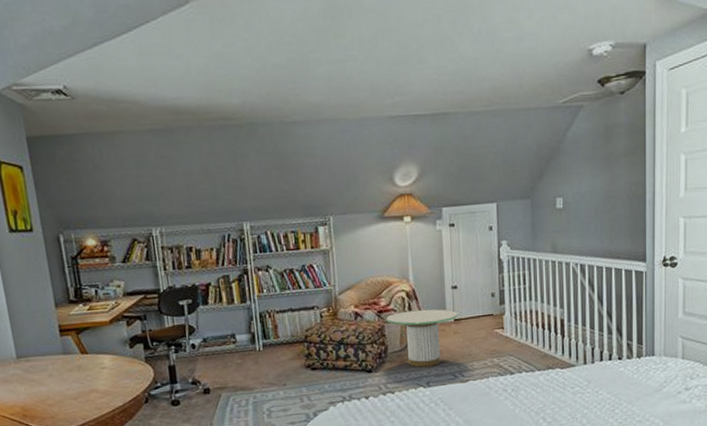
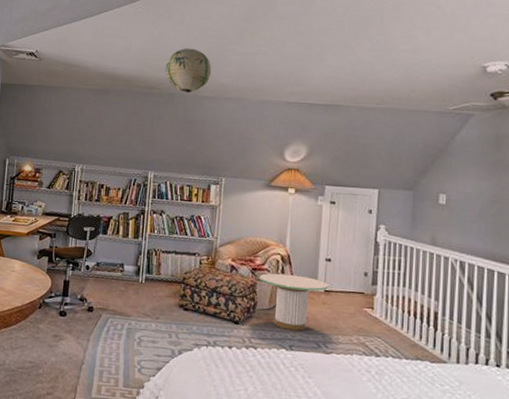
paper lantern: none [238,61,297,120] -> present [165,48,212,93]

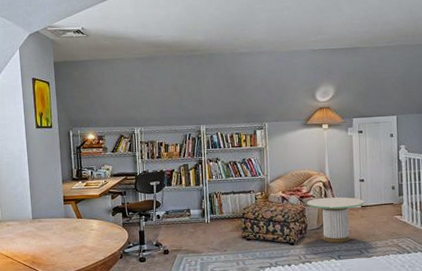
paper lantern: present [165,48,212,93] -> none [203,10,245,52]

